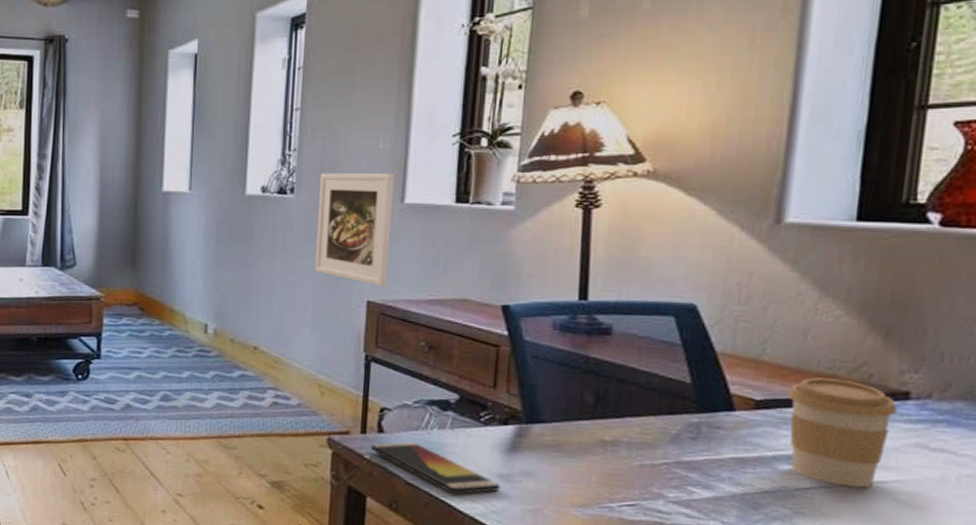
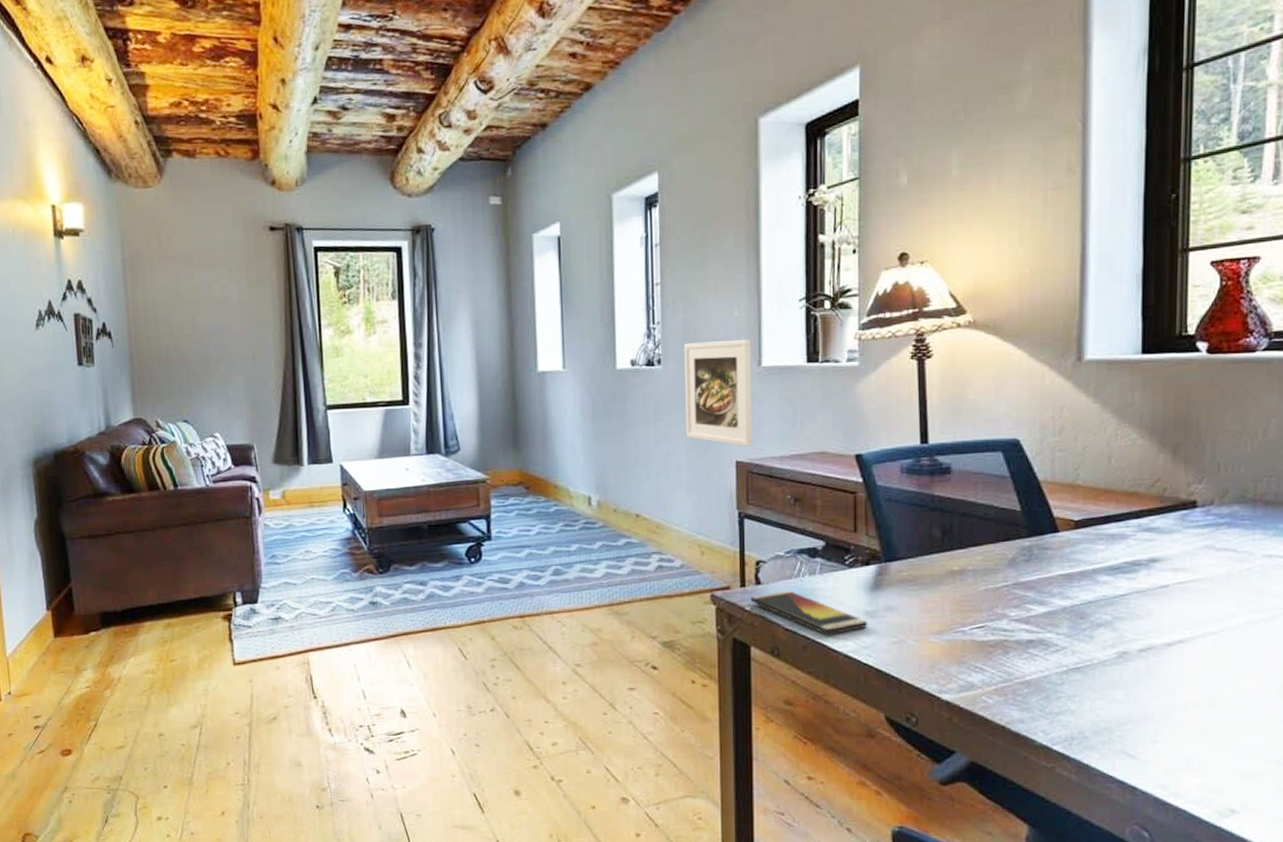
coffee cup: present [787,377,897,488] -> none [1100,495,1188,590]

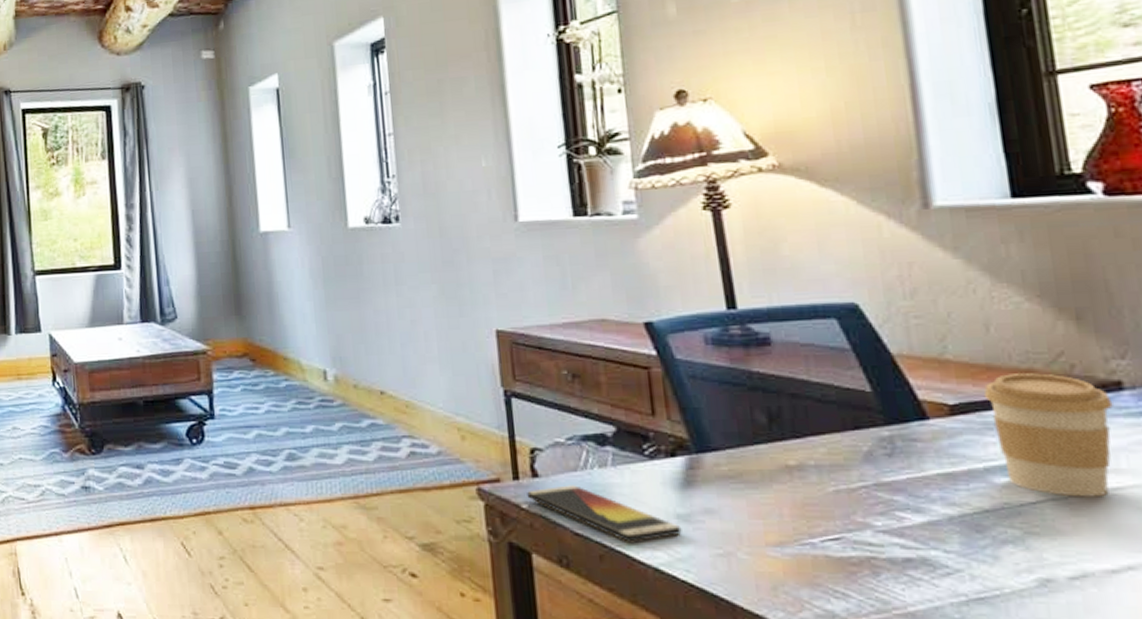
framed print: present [684,338,753,446] -> none [425,191,515,313]
coffee cup: none [1100,495,1188,590] -> present [983,373,1113,497]

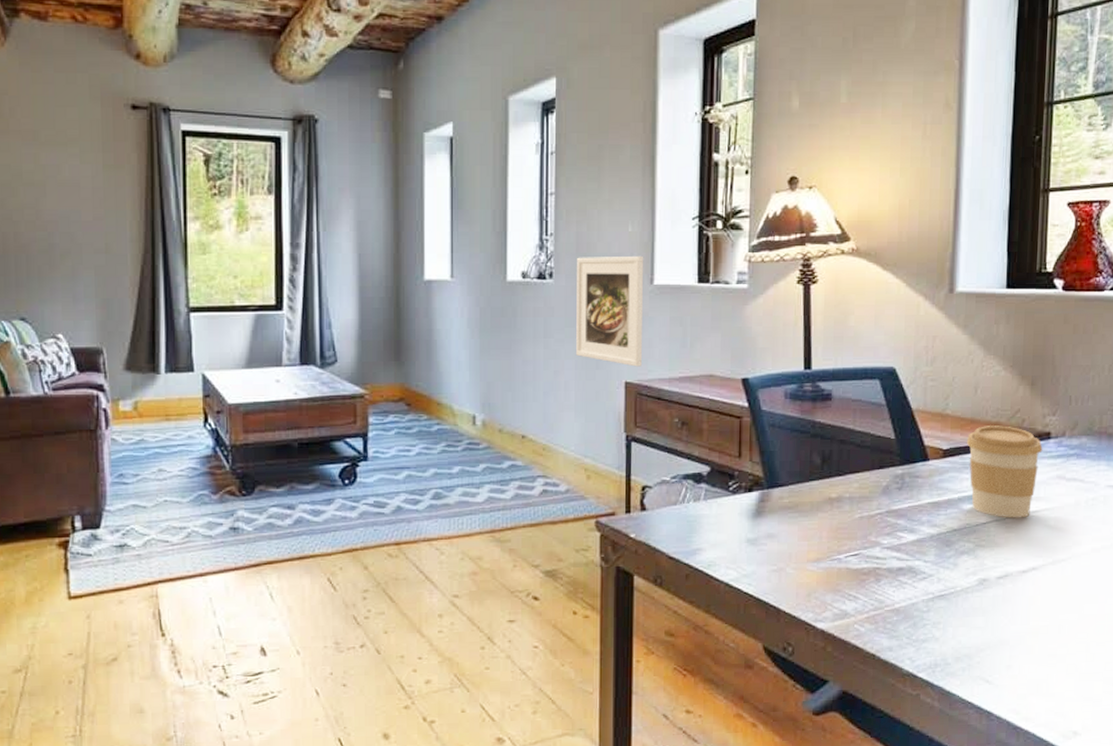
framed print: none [425,191,515,313] -> present [576,255,644,367]
smartphone: present [527,485,682,542] -> none [635,517,749,563]

